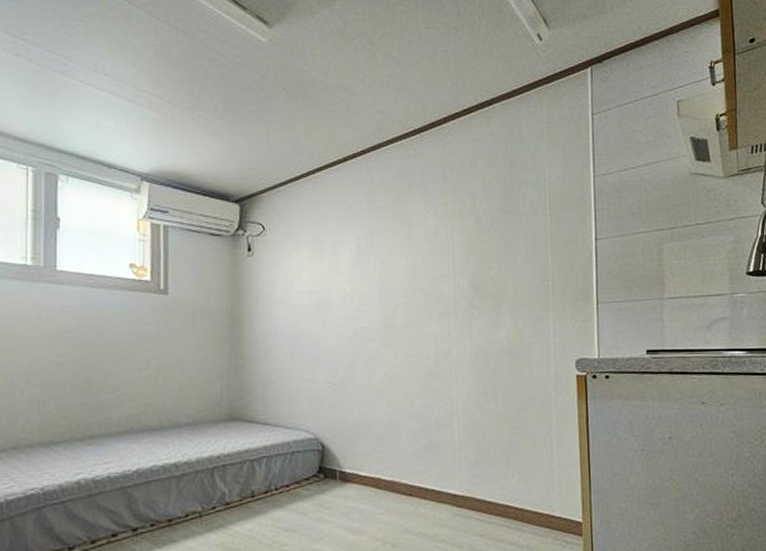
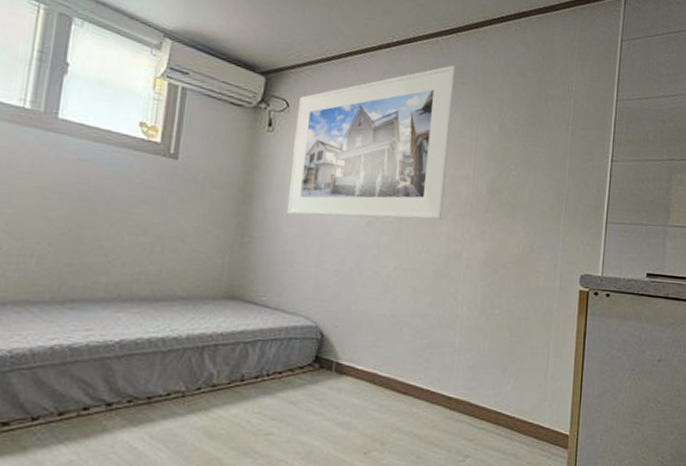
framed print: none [273,166,427,333] -> present [286,65,456,220]

